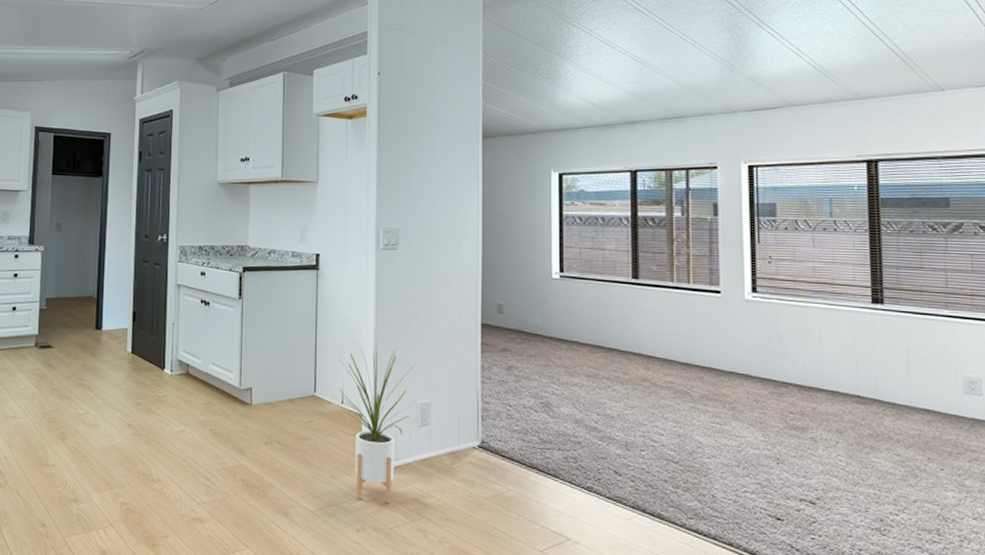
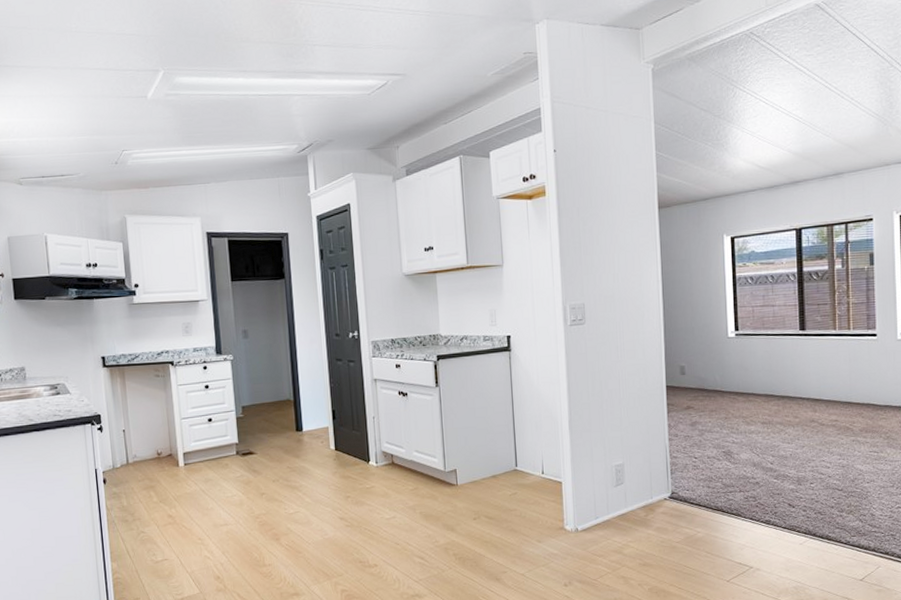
house plant: present [338,345,416,504] -> none [535,417,610,559]

